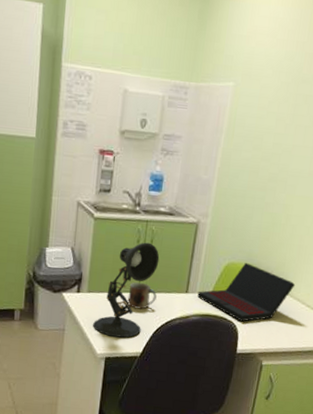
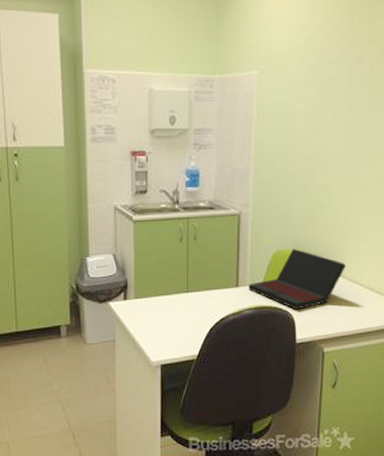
desk lamp: present [93,242,160,338] -> none [144,240,205,342]
mug: present [127,282,157,310] -> none [177,281,207,310]

